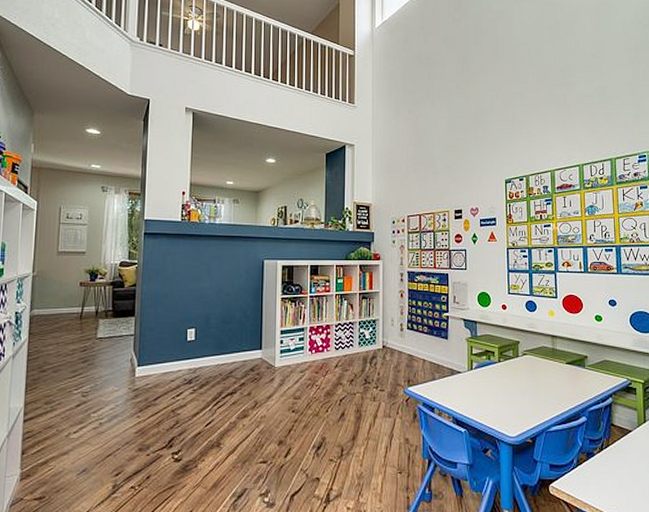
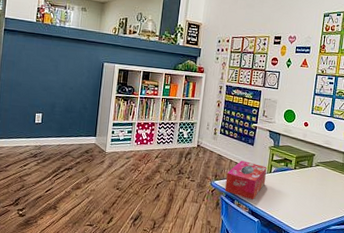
tissue box: none [421,359,467,406] -> present [225,160,267,200]

